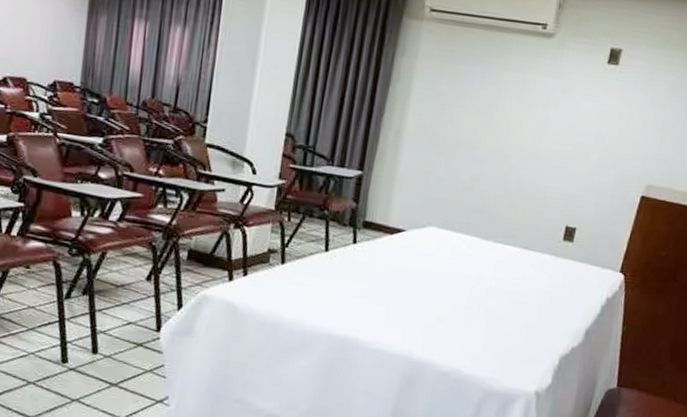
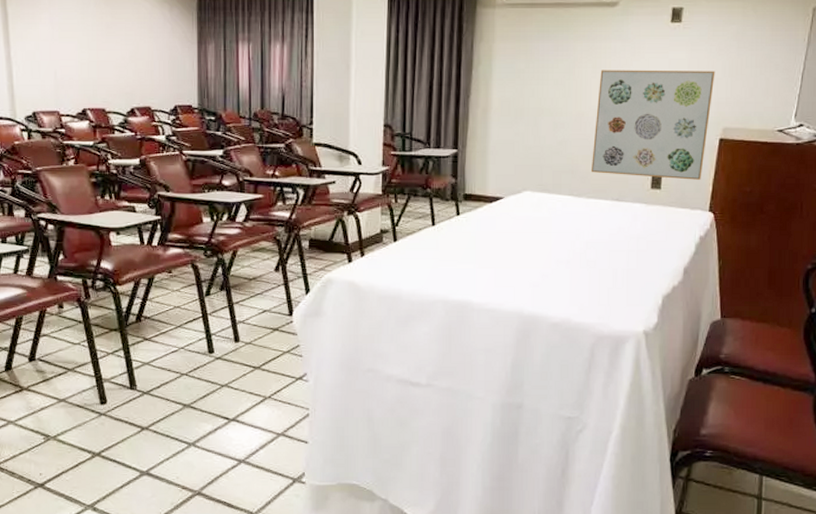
wall art: none [502,105,647,238] -> present [590,70,715,180]

